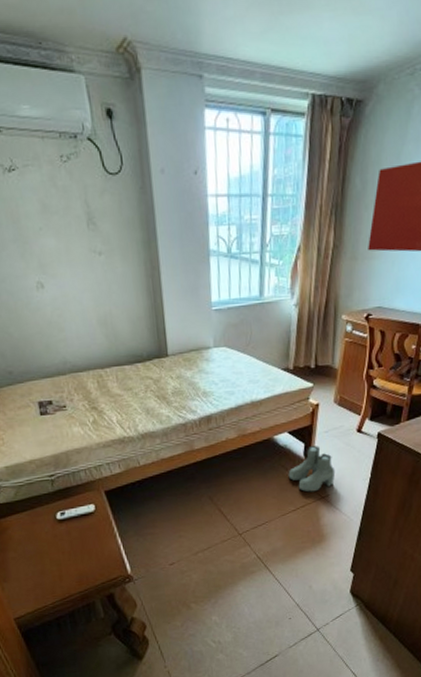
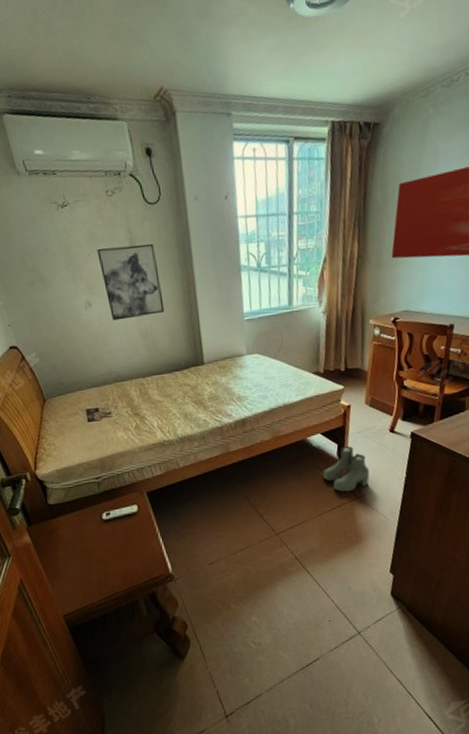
wall art: none [50,220,126,305] -> present [97,244,165,321]

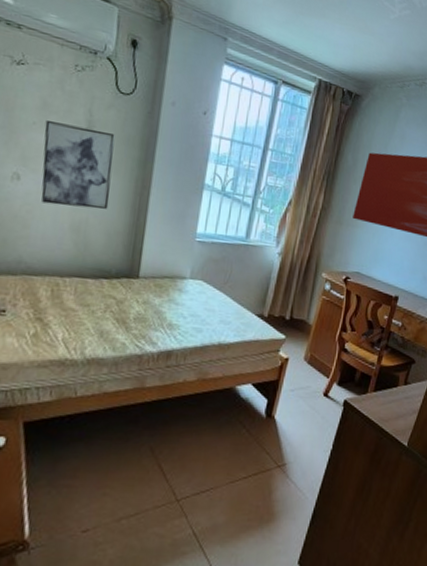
boots: present [322,445,370,493] -> none [244,402,296,458]

